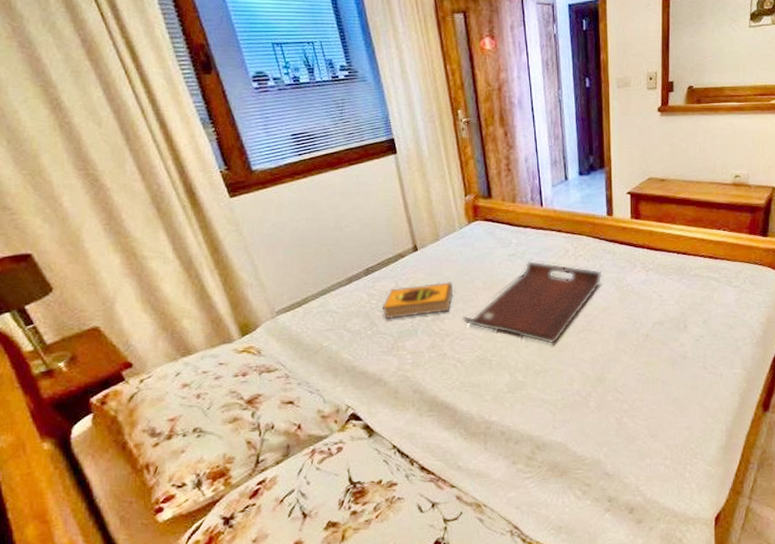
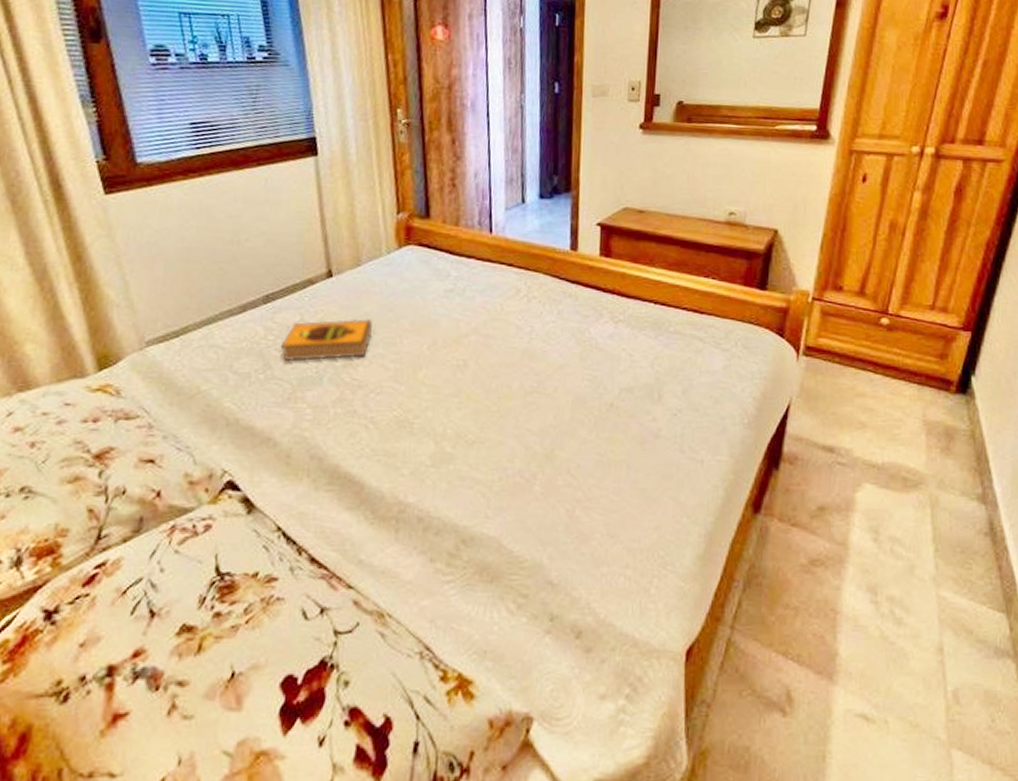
serving tray: present [461,260,602,344] -> none [380,299,560,407]

